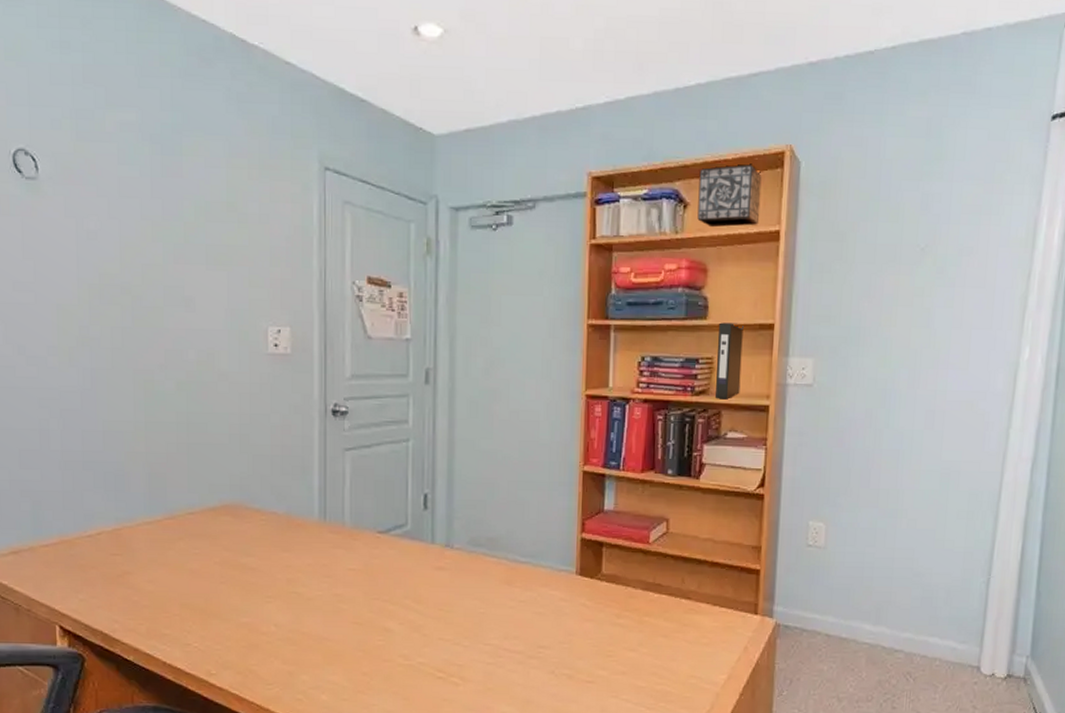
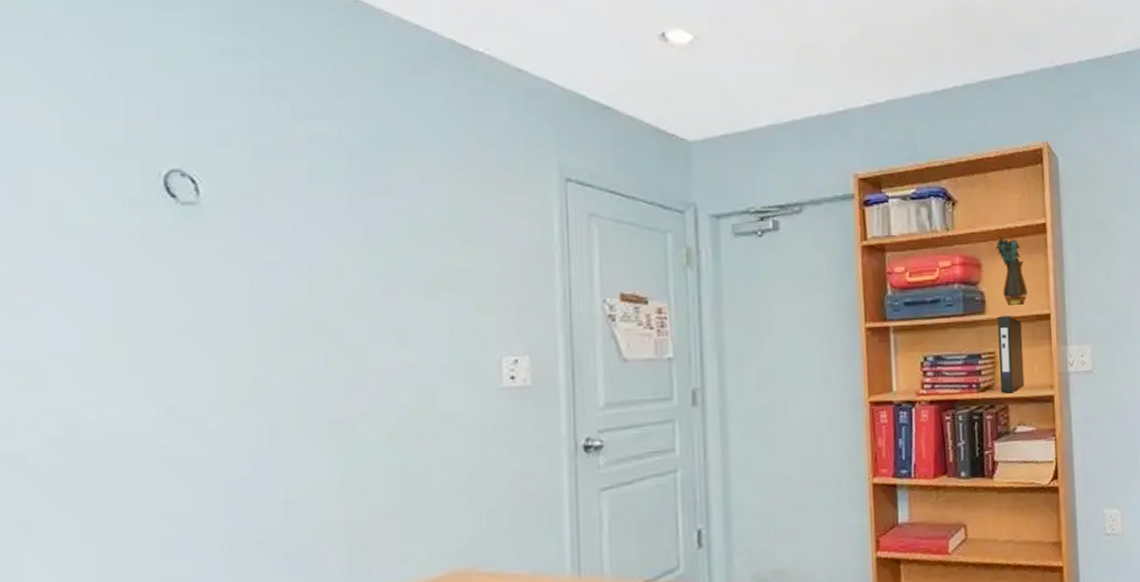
decorative box: present [697,165,762,228] -> none [964,162,1026,223]
vase: none [724,241,753,314] -> present [995,236,1028,307]

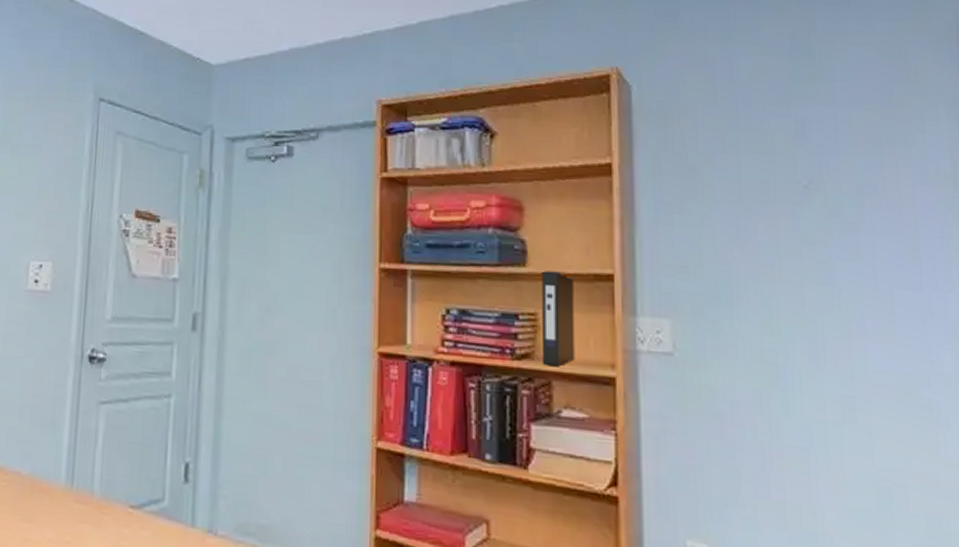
vase: present [995,236,1028,307] -> none [543,176,583,261]

